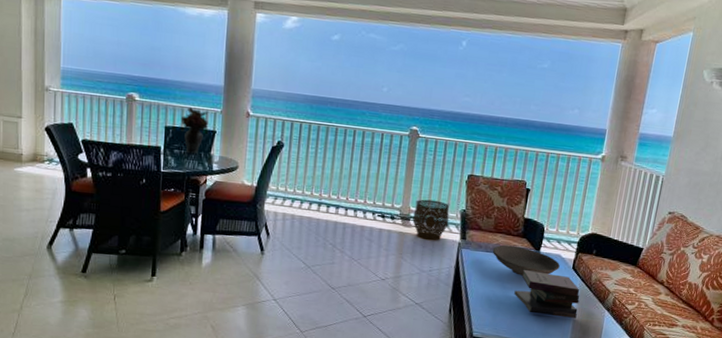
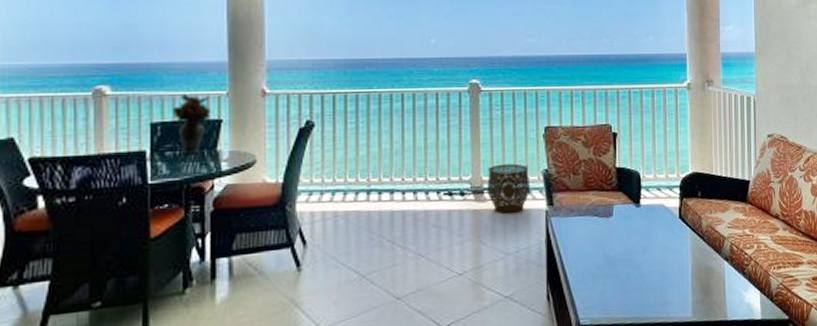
decorative bowl: present [492,244,560,276] -> none [586,202,665,238]
books: present [514,270,580,318] -> none [620,228,694,282]

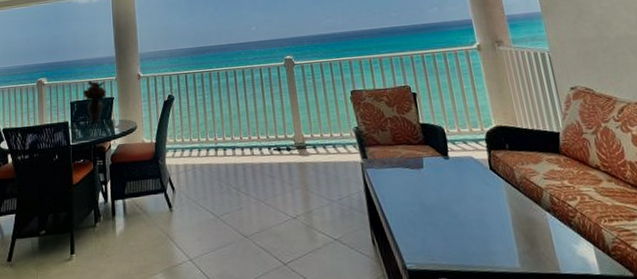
basket: present [487,163,531,215] -> none [307,123,346,167]

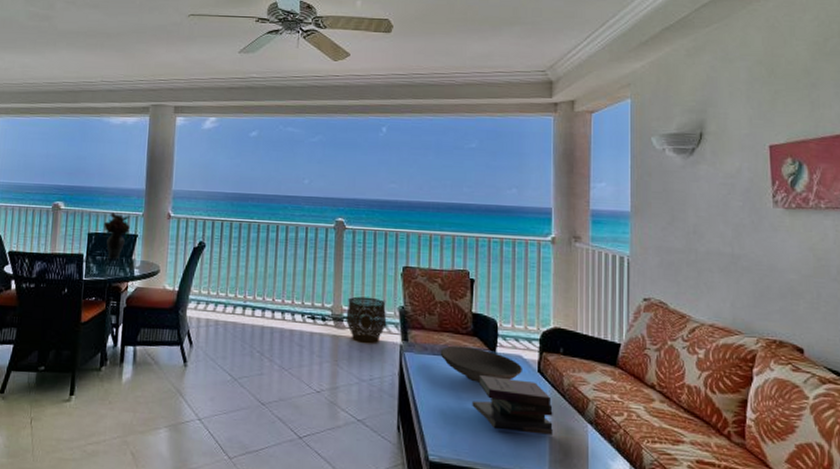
basket: none [307,123,346,167] -> present [346,296,387,344]
decorative bowl: none [398,155,476,188] -> present [440,345,522,383]
books: none [436,179,516,230] -> present [472,375,553,435]

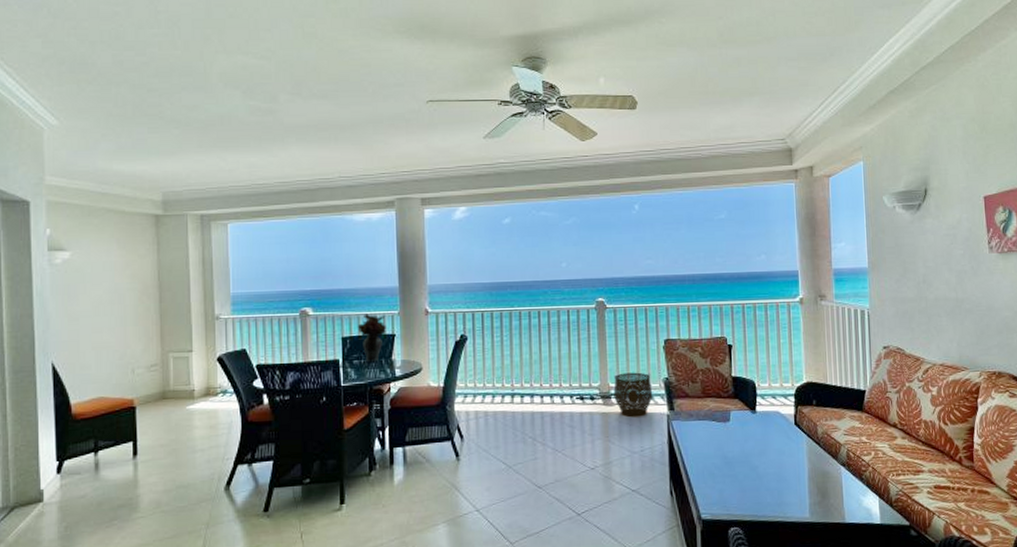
decorative bowl: present [440,345,522,383] -> none [705,408,781,441]
books: present [472,375,553,435] -> none [737,433,811,482]

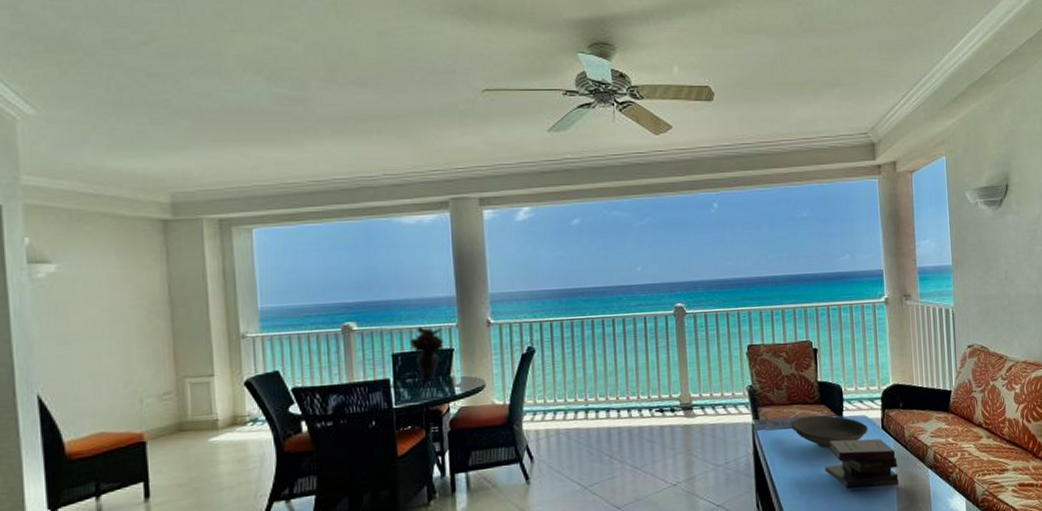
basket: present [613,372,653,418] -> none [695,380,737,429]
decorative bowl: none [705,408,781,441] -> present [791,415,868,449]
books: none [737,433,811,482] -> present [825,438,899,490]

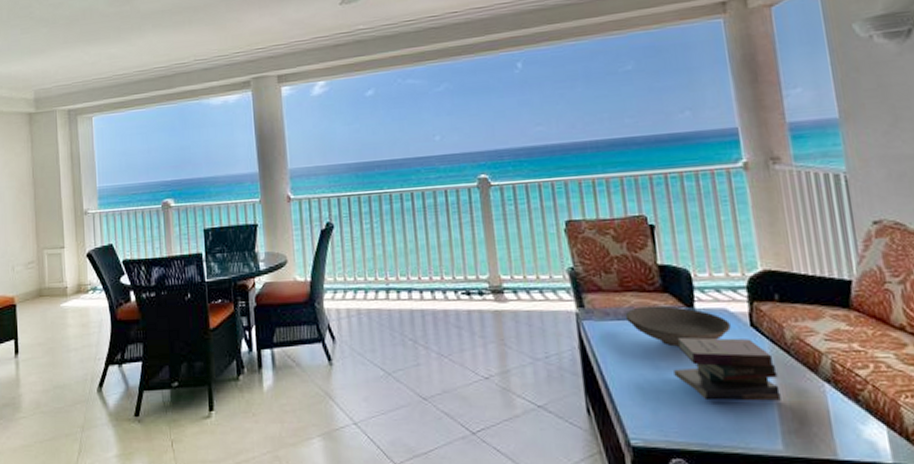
flower arrangement: present [409,327,443,381] -> none [218,203,248,256]

